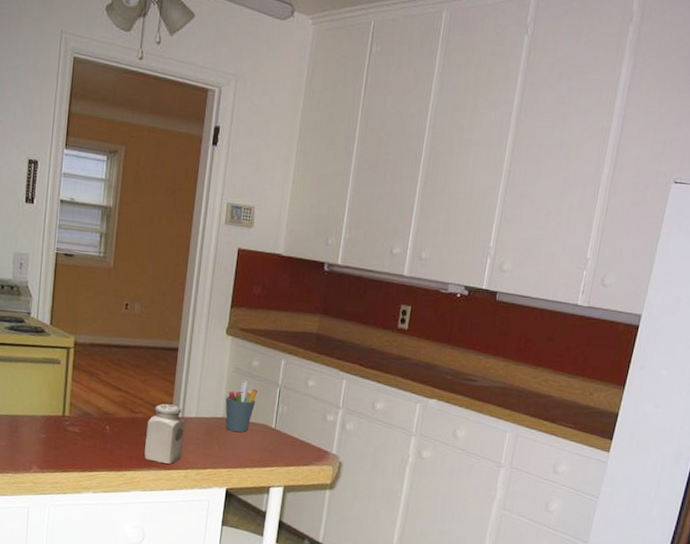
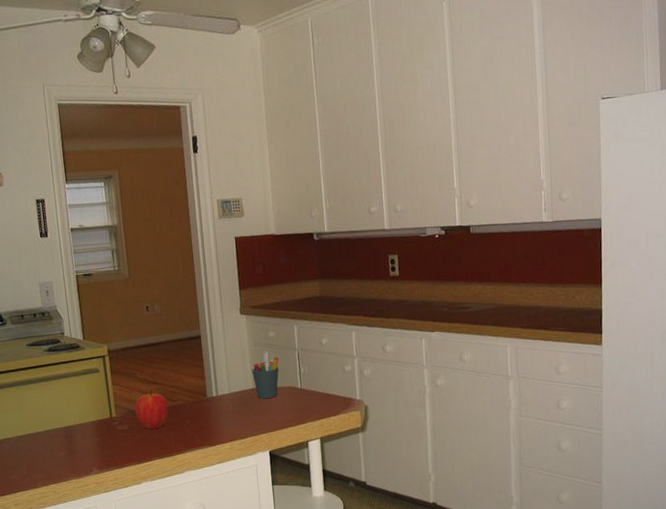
apple: none [90,395,128,439] -> present [134,389,169,430]
salt shaker: present [144,403,185,464] -> none [187,386,223,441]

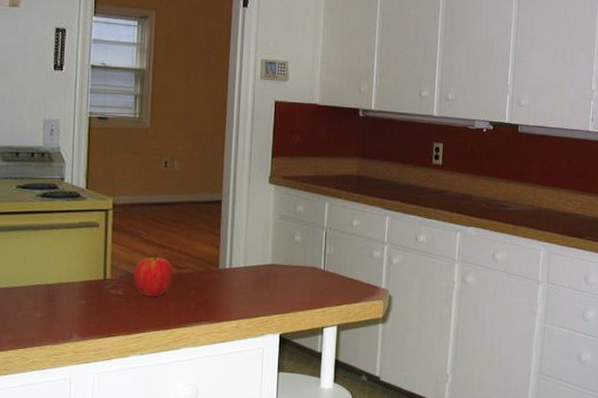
pen holder: present [252,351,280,399] -> none [273,226,304,276]

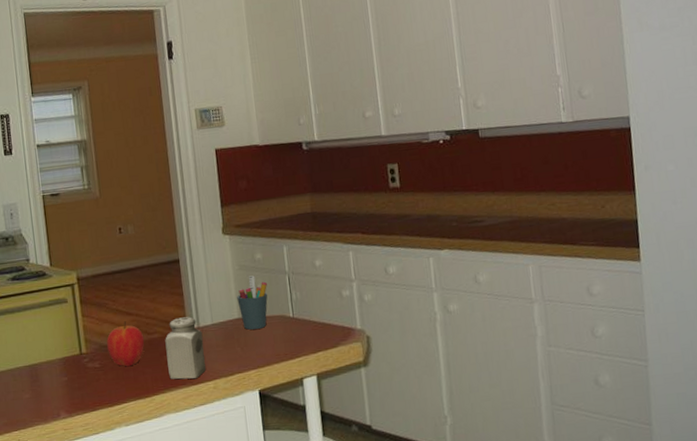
salt shaker: none [193,256,234,316] -> present [165,317,206,379]
pen holder: none [273,226,304,276] -> present [237,275,268,330]

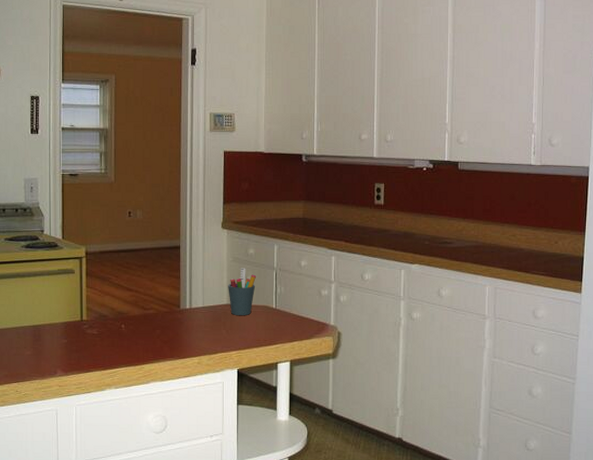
apple: present [106,321,145,367] -> none [106,296,141,336]
salt shaker: present [165,317,206,379] -> none [159,298,193,353]

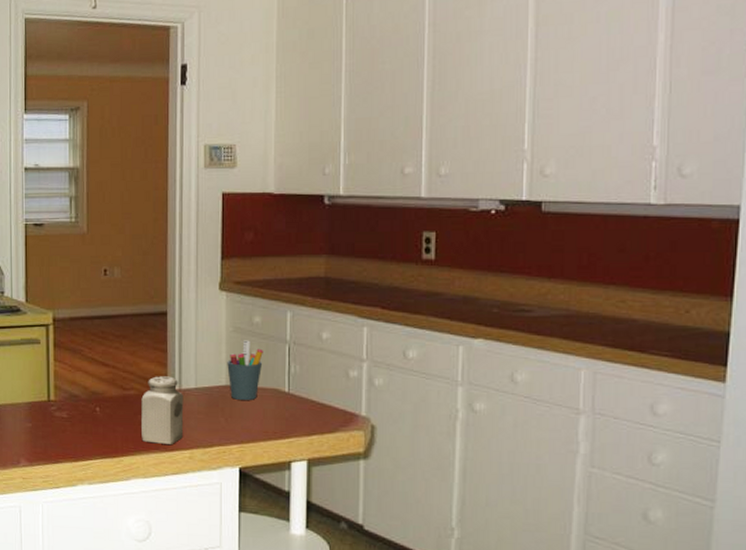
salt shaker: none [159,298,193,353] -> present [141,376,184,444]

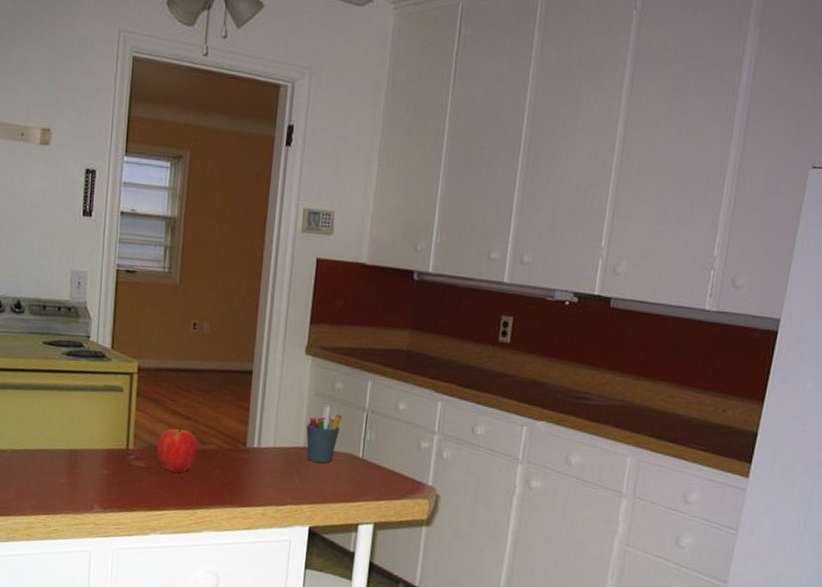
apple: none [78,372,119,422] -> present [157,424,199,474]
salt shaker: present [141,376,184,444] -> none [217,433,262,500]

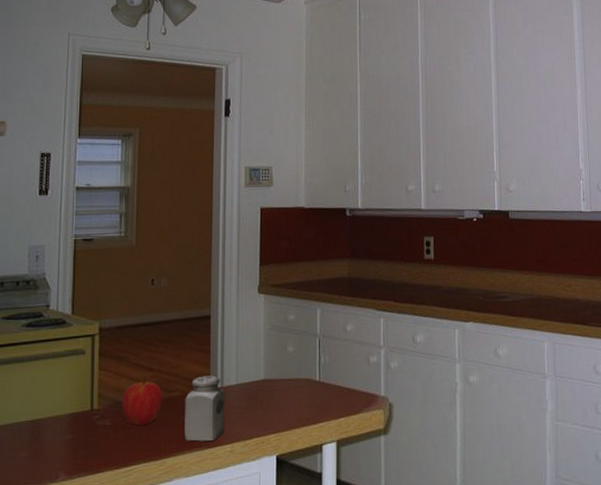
salt shaker: none [217,433,262,500] -> present [185,375,225,442]
pen holder: present [306,404,342,463] -> none [265,336,297,392]

